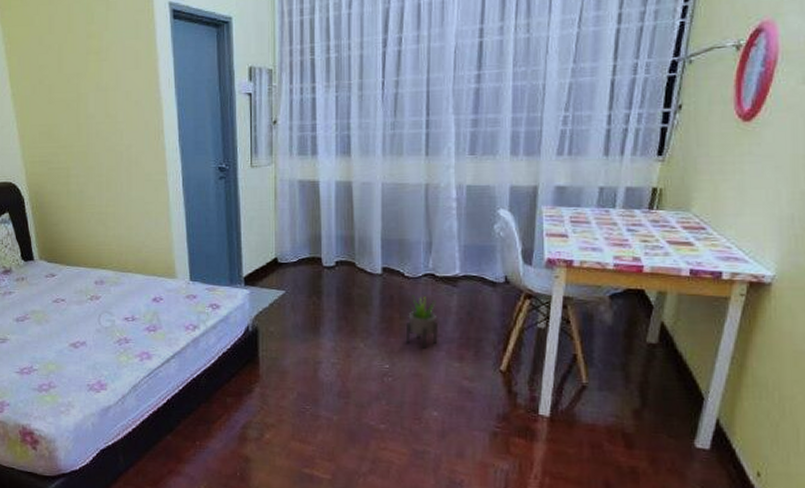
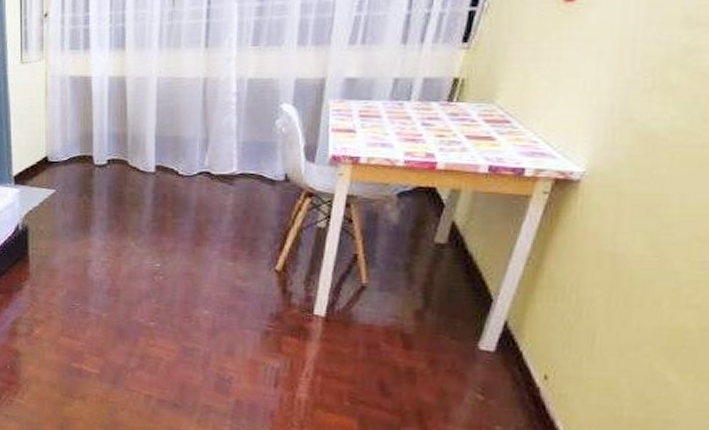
potted plant: present [405,295,438,349] -> none [177,194,212,248]

